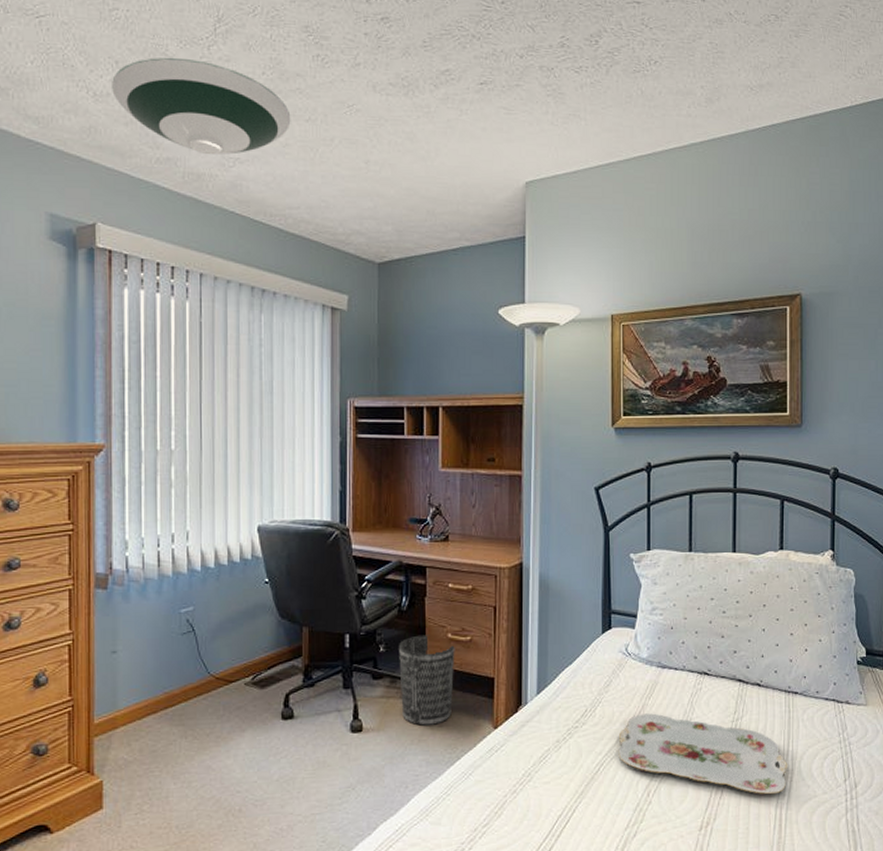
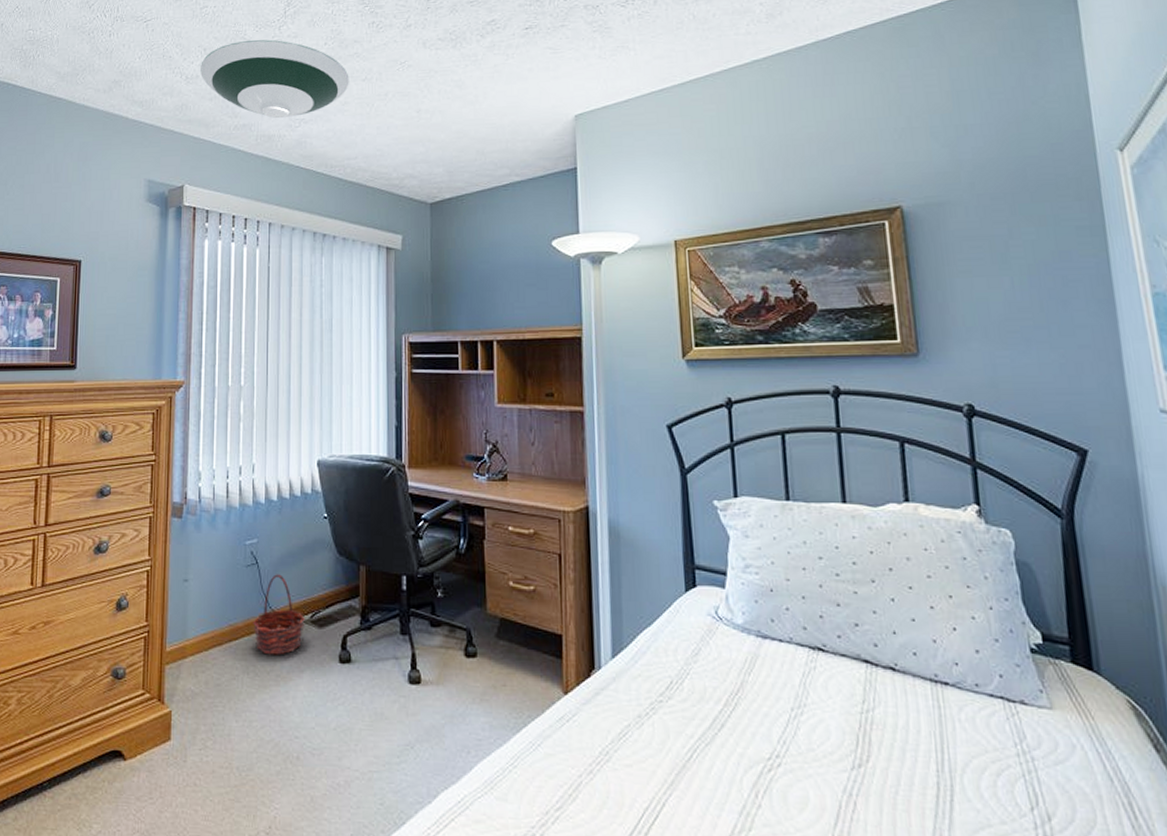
basket: none [190,640,247,718] -> present [253,574,306,655]
wastebasket: present [399,635,455,726] -> none [457,581,518,684]
serving tray: present [618,713,788,794] -> none [714,692,945,815]

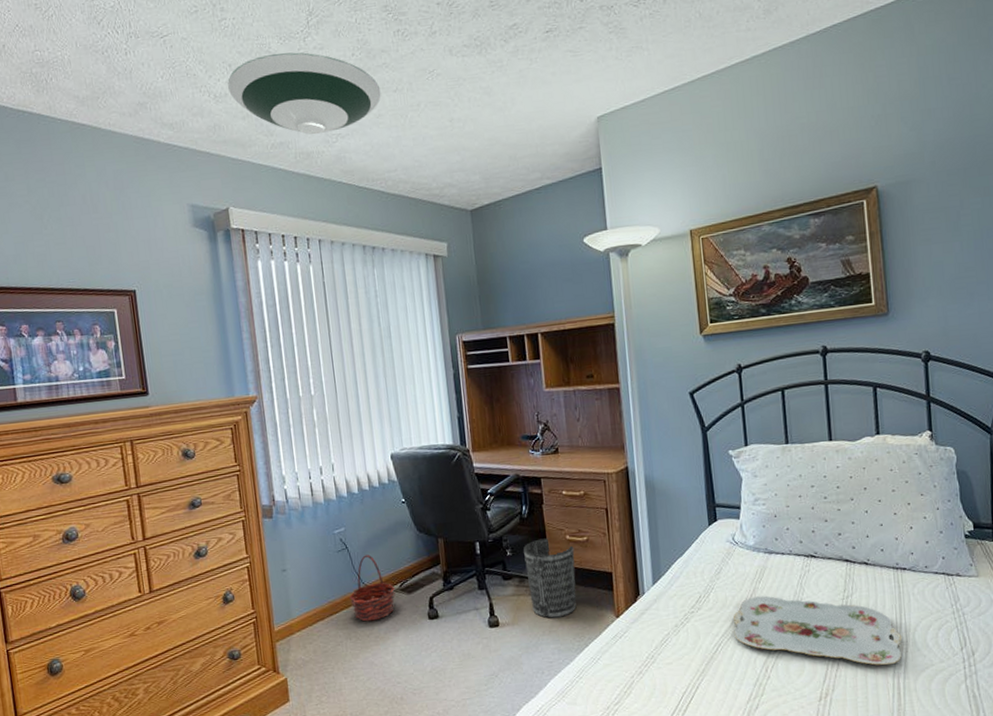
wastebasket: none [457,581,518,684] -> present [523,538,577,619]
serving tray: none [714,692,945,815] -> present [734,595,902,665]

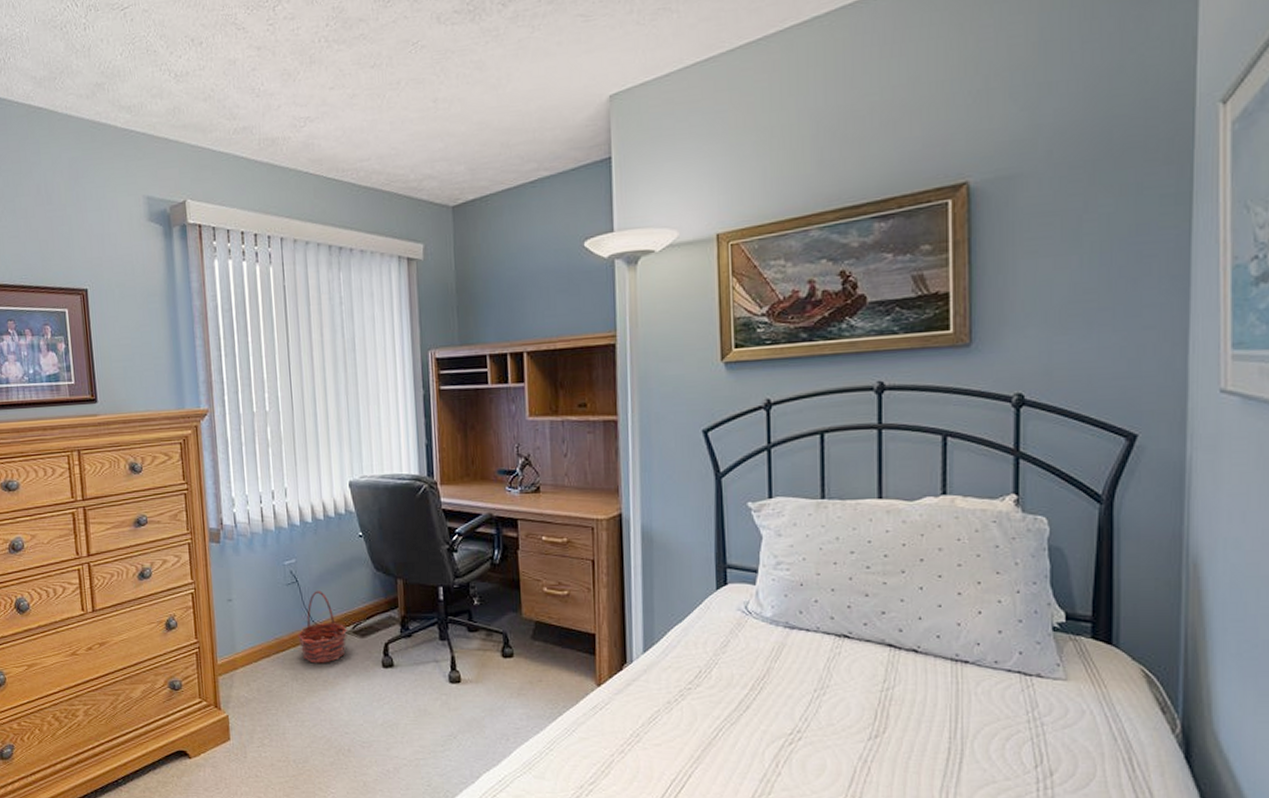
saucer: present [227,52,381,135] -> none [189,23,357,119]
wastebasket: present [523,538,577,619] -> none [493,588,552,679]
serving tray: present [734,595,902,665] -> none [739,678,957,775]

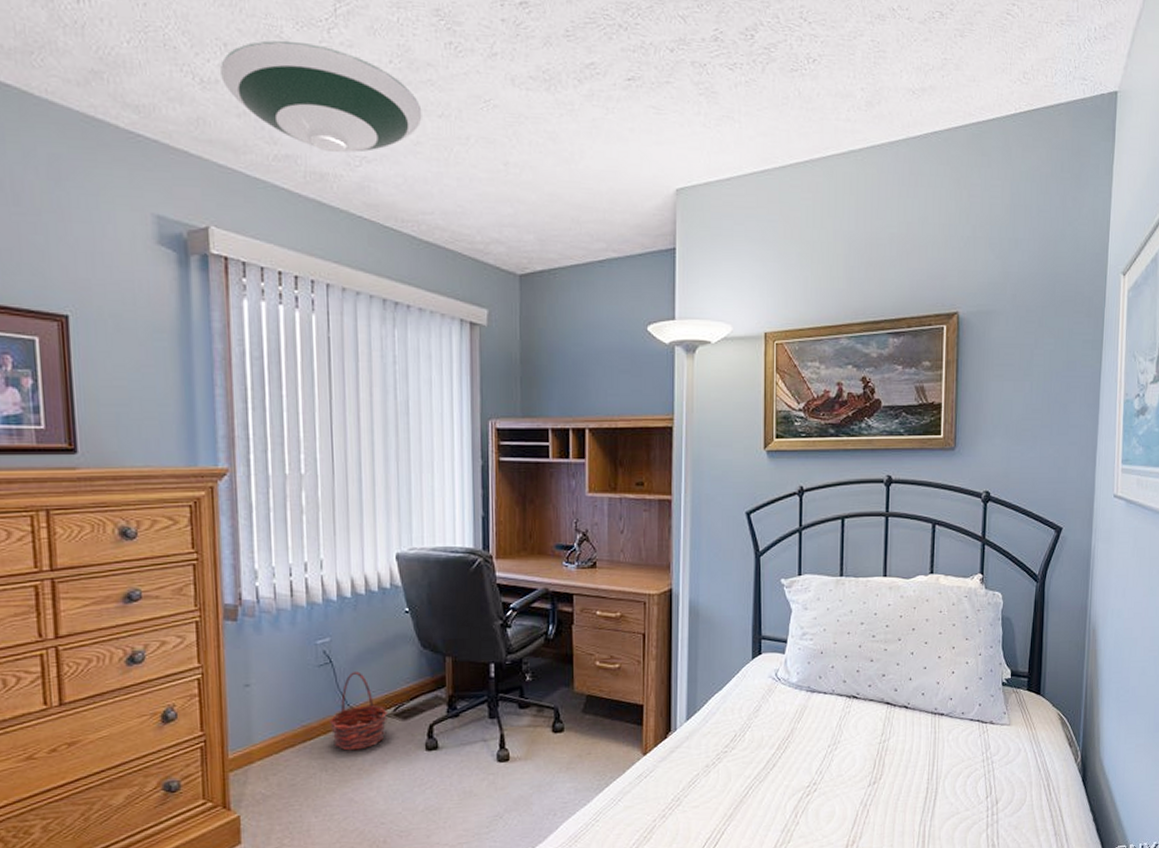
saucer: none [189,23,357,119] -> present [220,40,422,153]

